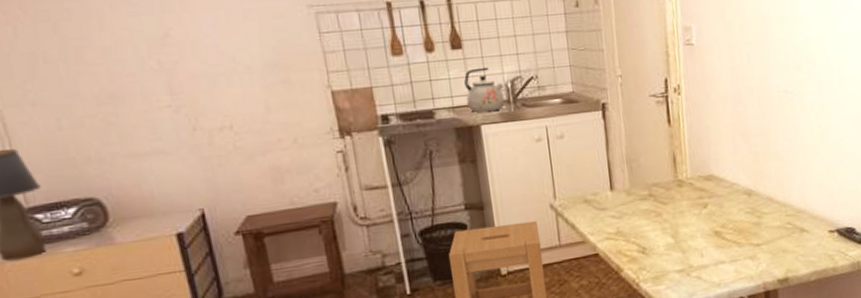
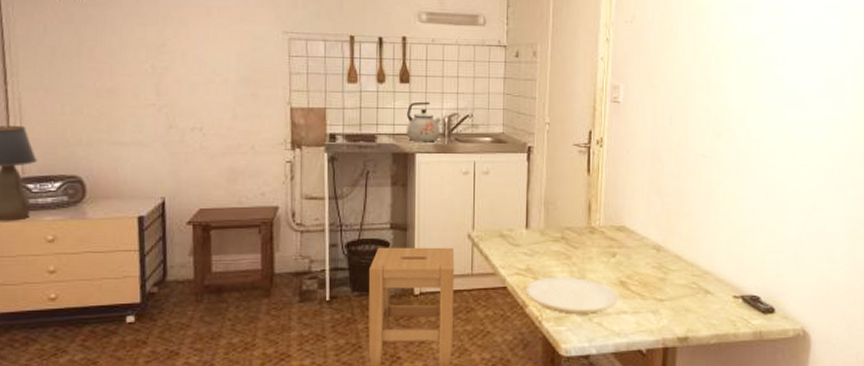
plate: none [618,234,715,271] -> present [525,277,619,313]

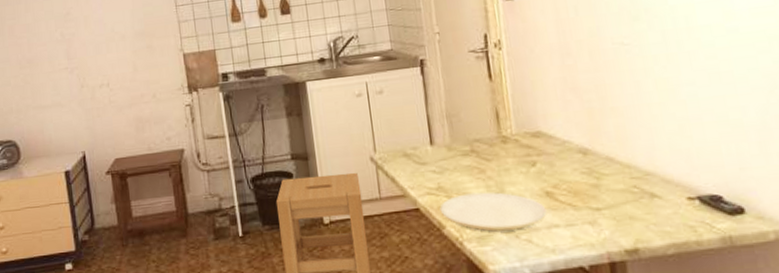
kettle: present [405,101,442,142] -> none [292,29,328,71]

